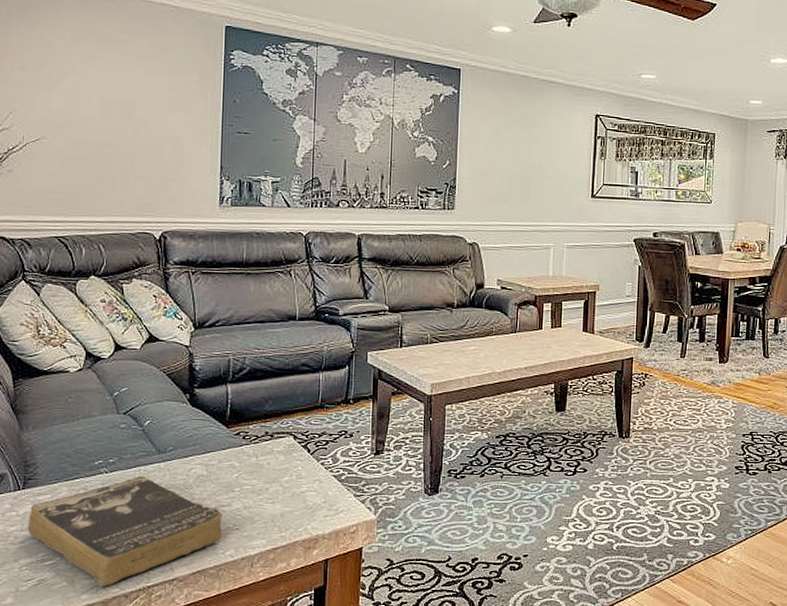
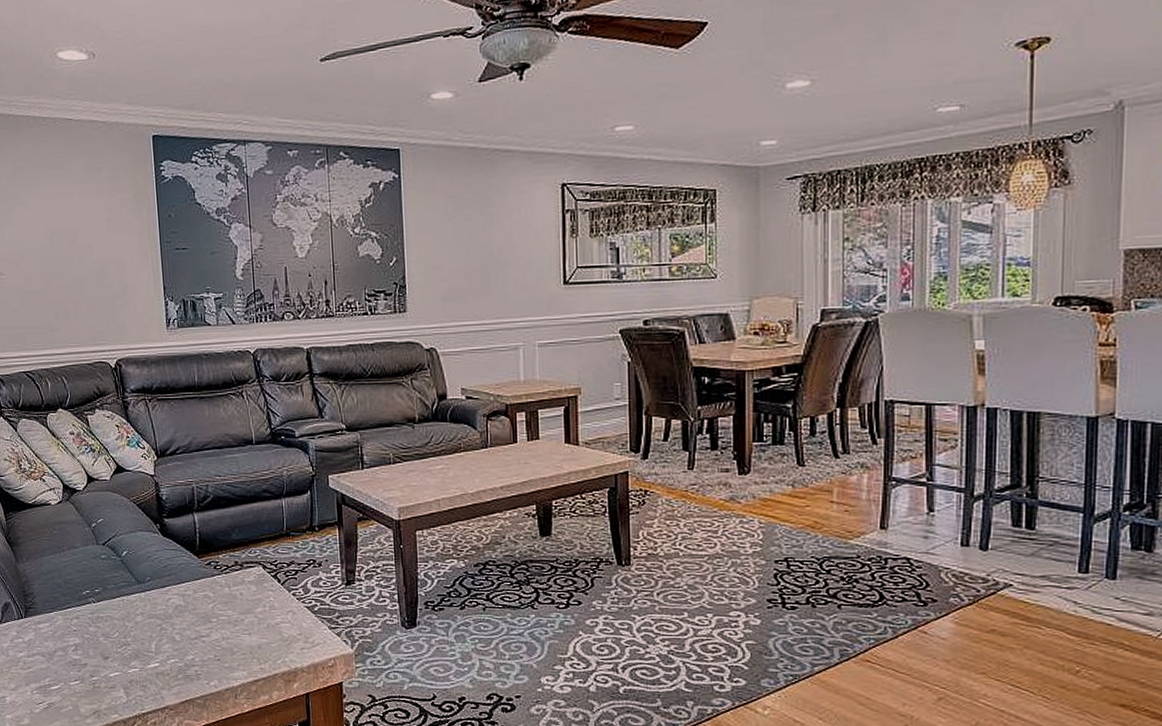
book: present [27,476,223,587] -> none [33,606,204,713]

